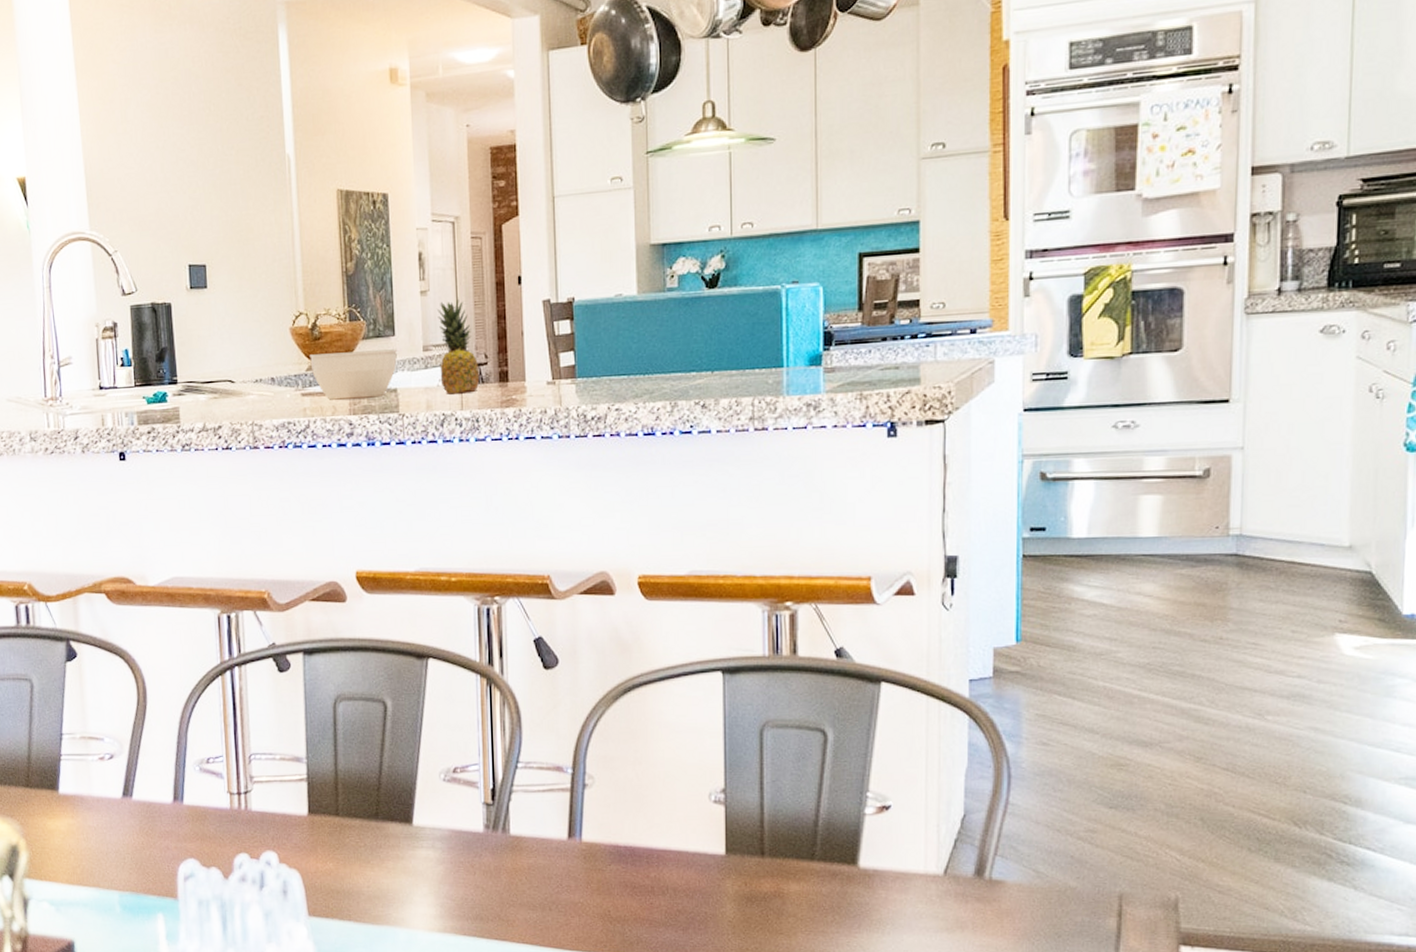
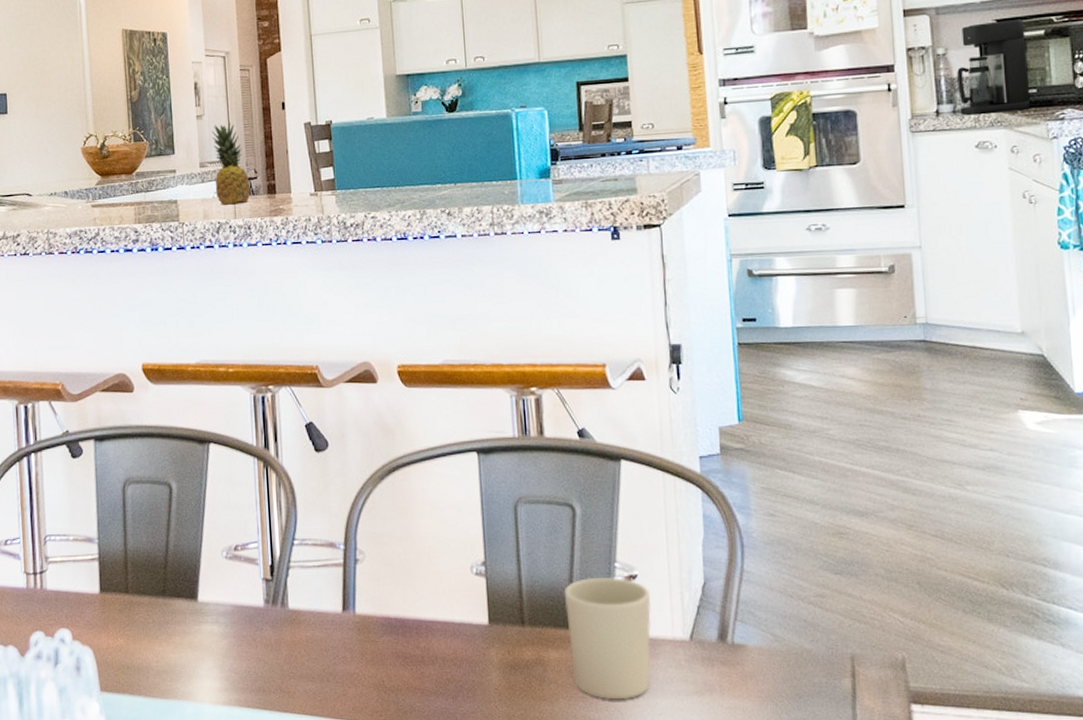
bowl: present [310,349,397,401] -> none [99,166,177,211]
mug: none [809,807,903,935] -> present [564,576,651,700]
coffee maker: none [1306,178,1395,295] -> present [957,19,1030,116]

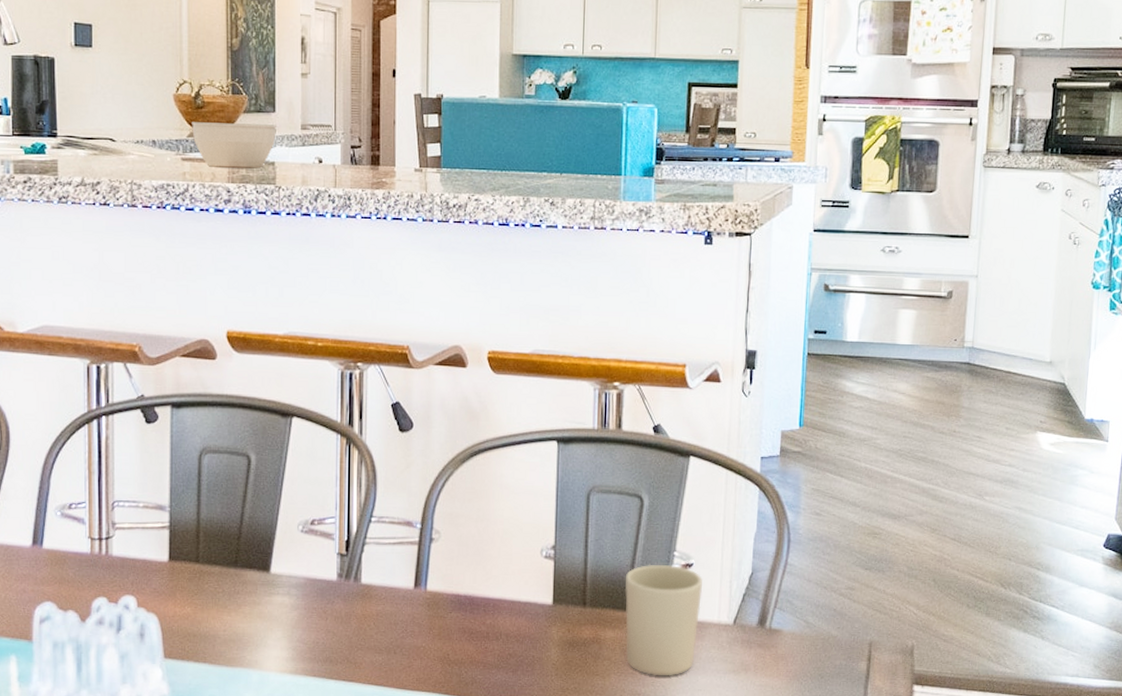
bowl: none [99,166,177,211] -> present [192,122,276,170]
fruit: present [212,121,251,206] -> none [316,84,353,174]
coffee maker: present [957,19,1030,116] -> none [1028,69,1093,157]

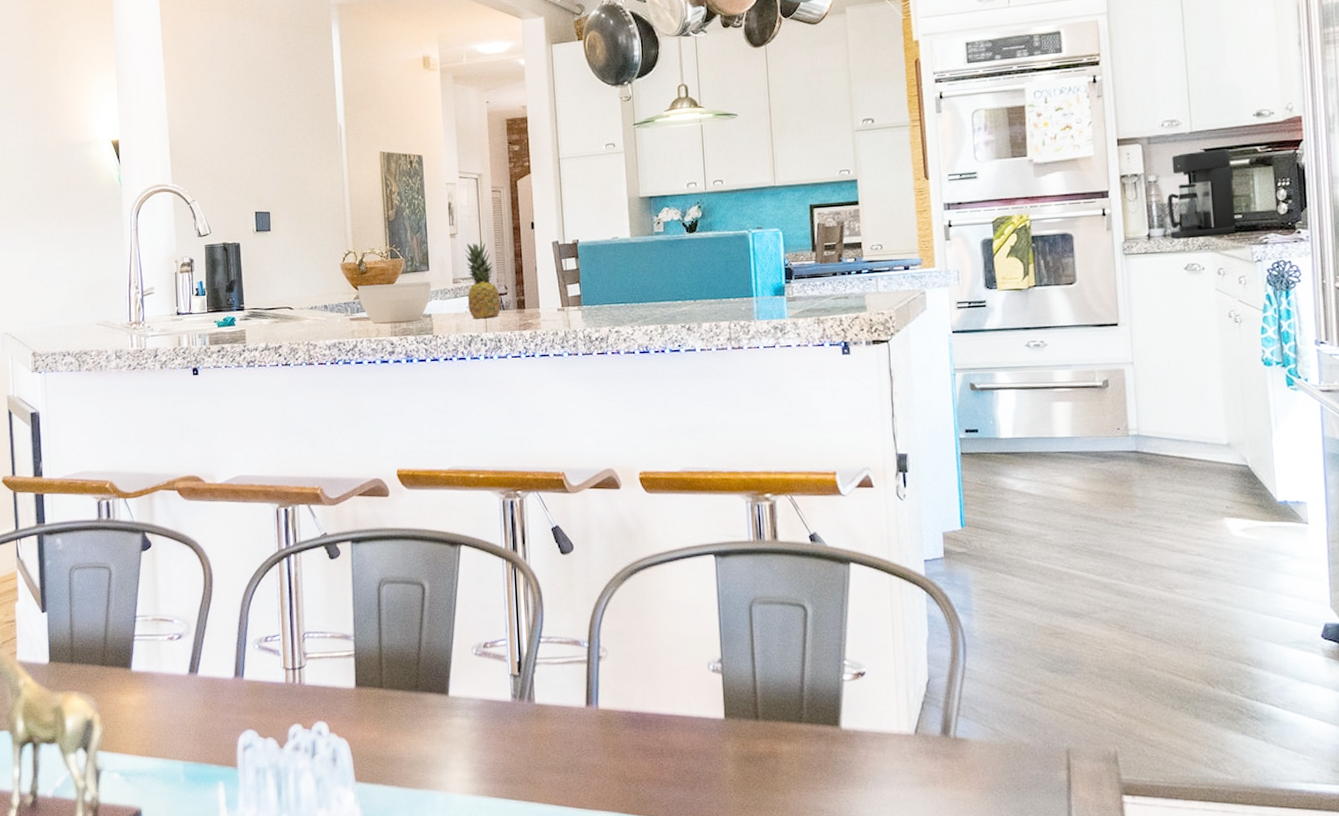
fruit: none [316,84,353,174] -> present [465,240,501,320]
mug: present [624,564,702,676] -> none [796,673,878,791]
coffee maker: none [1028,69,1093,157] -> present [1167,148,1236,240]

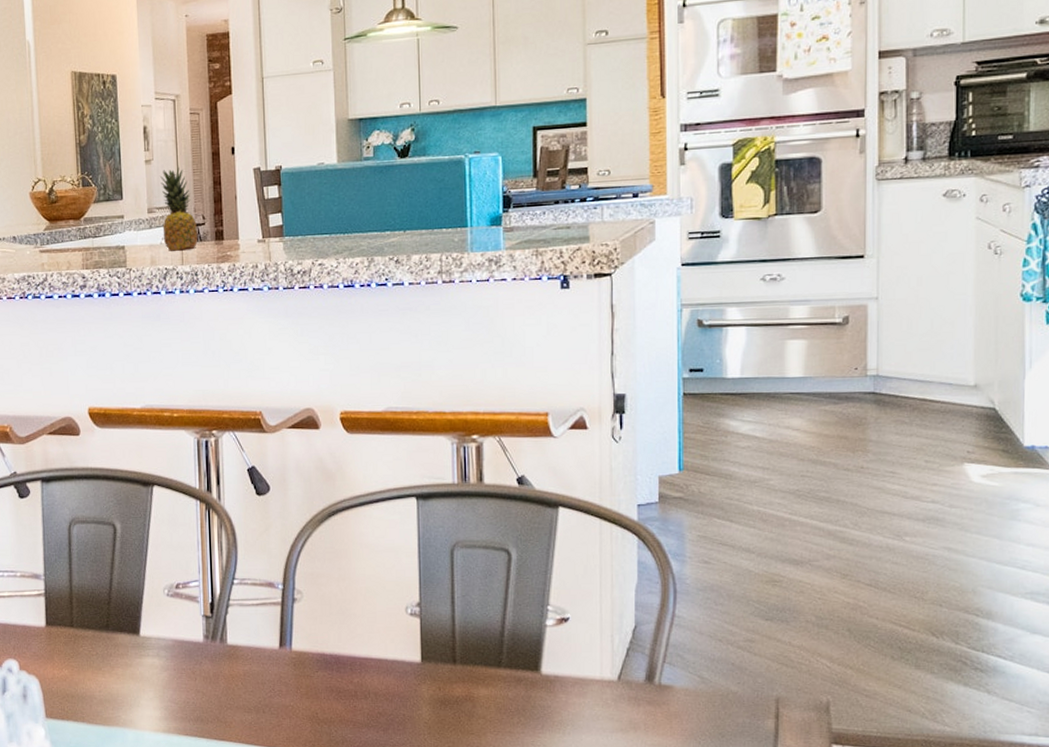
bowl: present [357,281,431,325] -> none [47,211,125,257]
coffee maker: present [1167,148,1236,240] -> none [929,61,1006,163]

